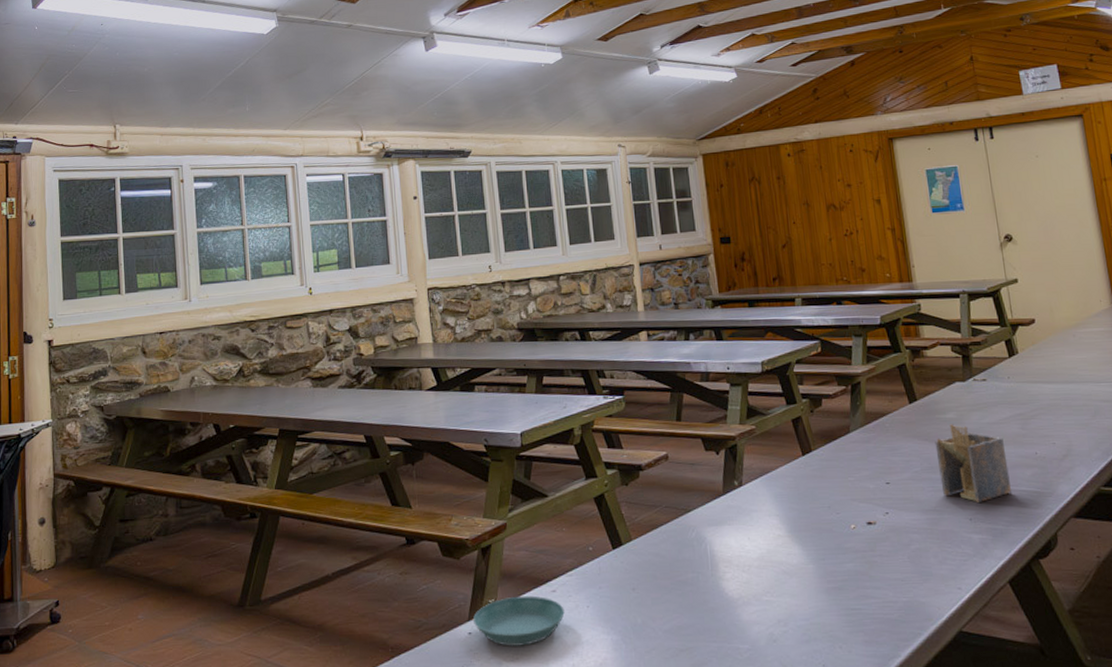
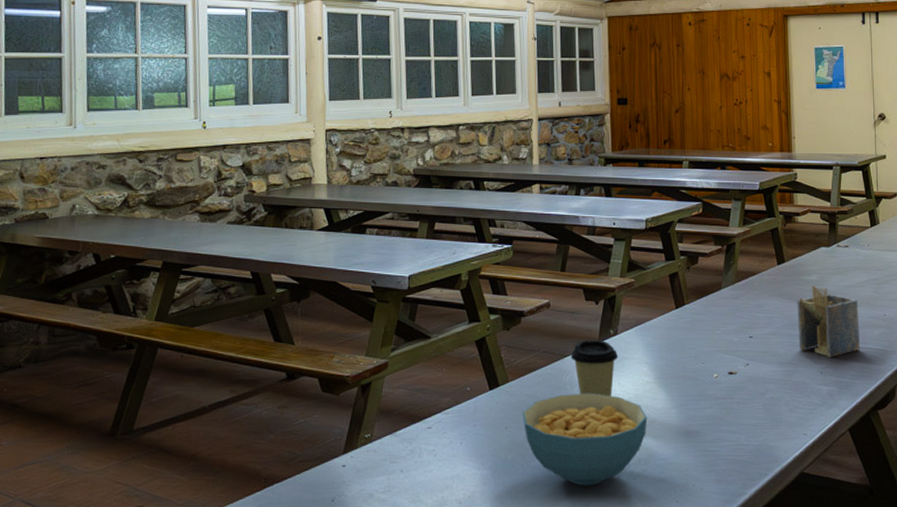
saucer: present [473,595,565,646] -> none [348,431,438,479]
cereal bowl: none [649,549,784,650] -> present [522,393,647,486]
coffee cup: none [694,492,746,553] -> present [570,340,619,396]

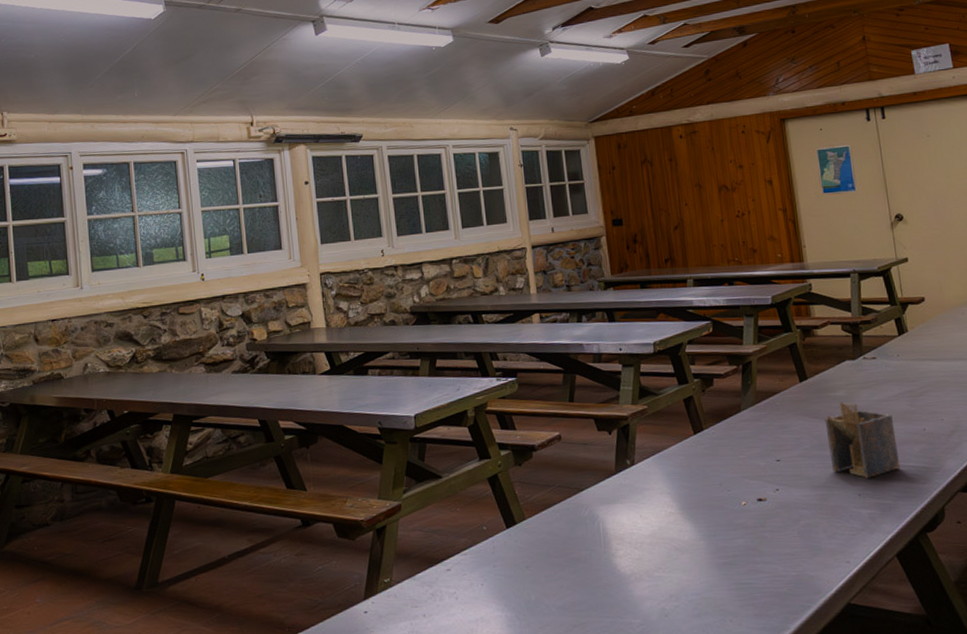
cereal bowl: present [522,393,647,486] -> none [542,527,675,625]
coffee cup: present [570,340,619,396] -> none [587,471,638,530]

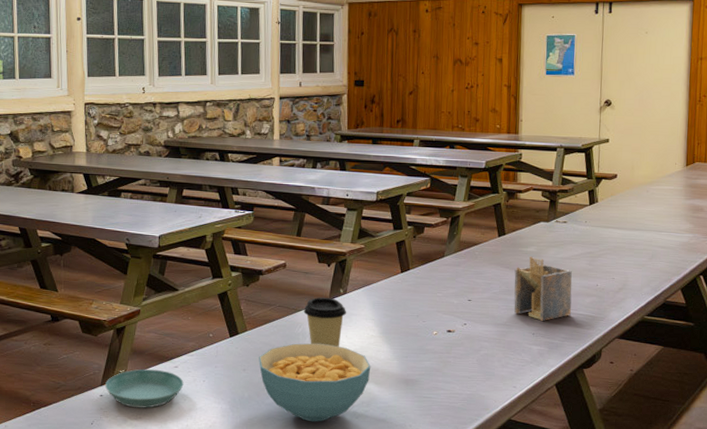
saucer: none [369,574,459,624] -> present [105,368,184,408]
cereal bowl: none [542,527,675,625] -> present [259,343,371,422]
coffee cup: none [587,471,638,530] -> present [303,297,347,347]

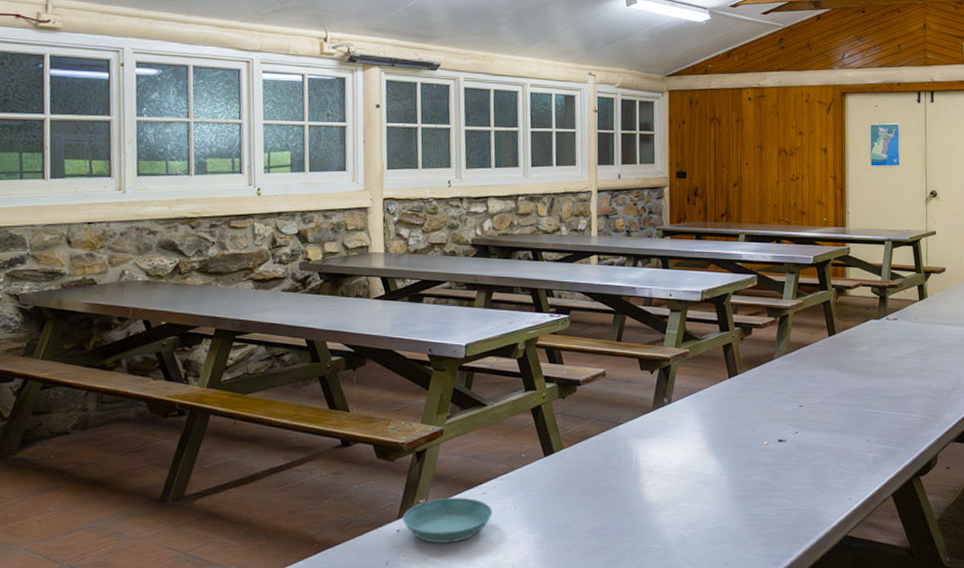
cereal bowl: present [259,343,371,422] -> none [576,459,699,549]
coffee cup: present [303,297,347,347] -> none [625,409,672,463]
napkin holder: present [514,256,572,321] -> none [846,356,906,426]

